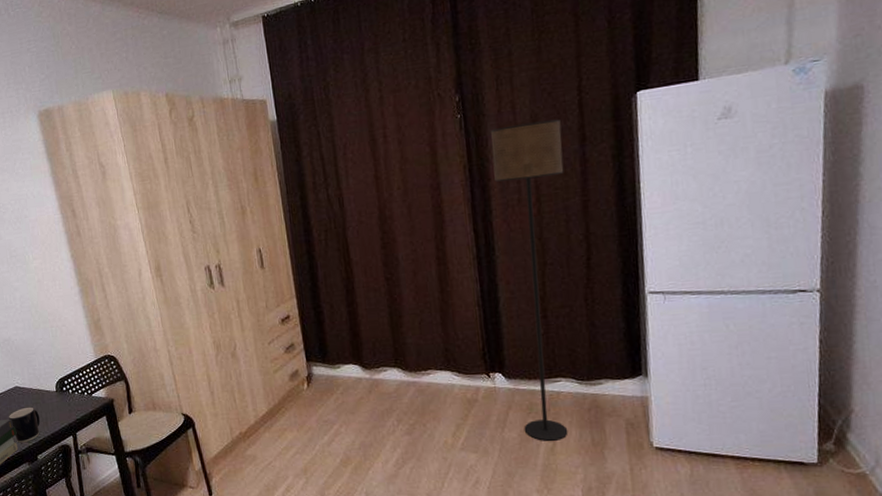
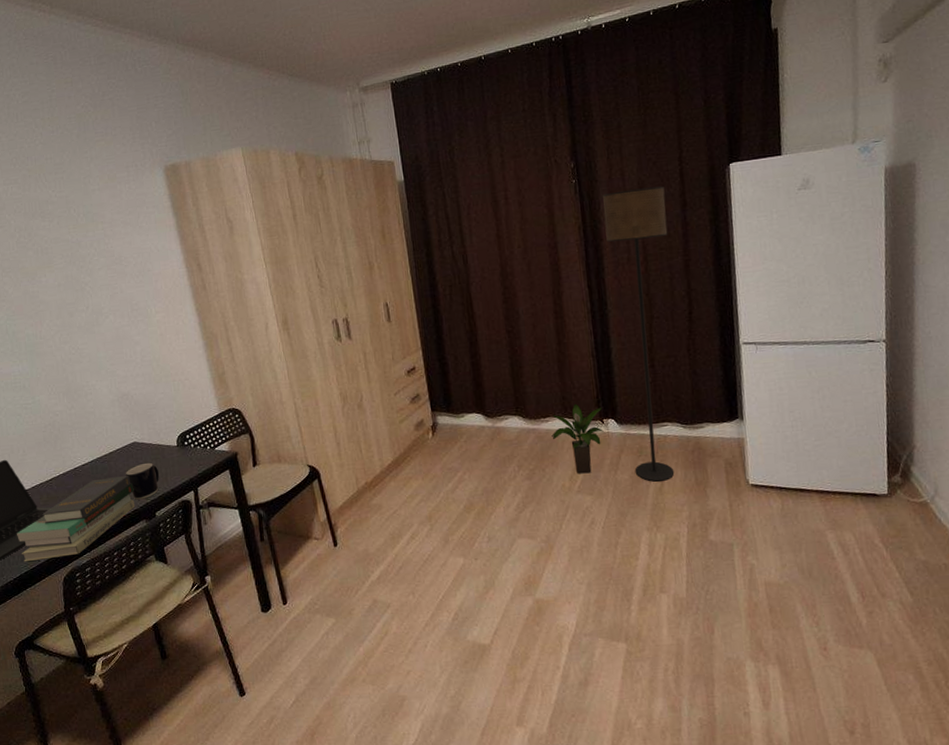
potted plant: none [433,356,492,431] -> present [552,403,605,474]

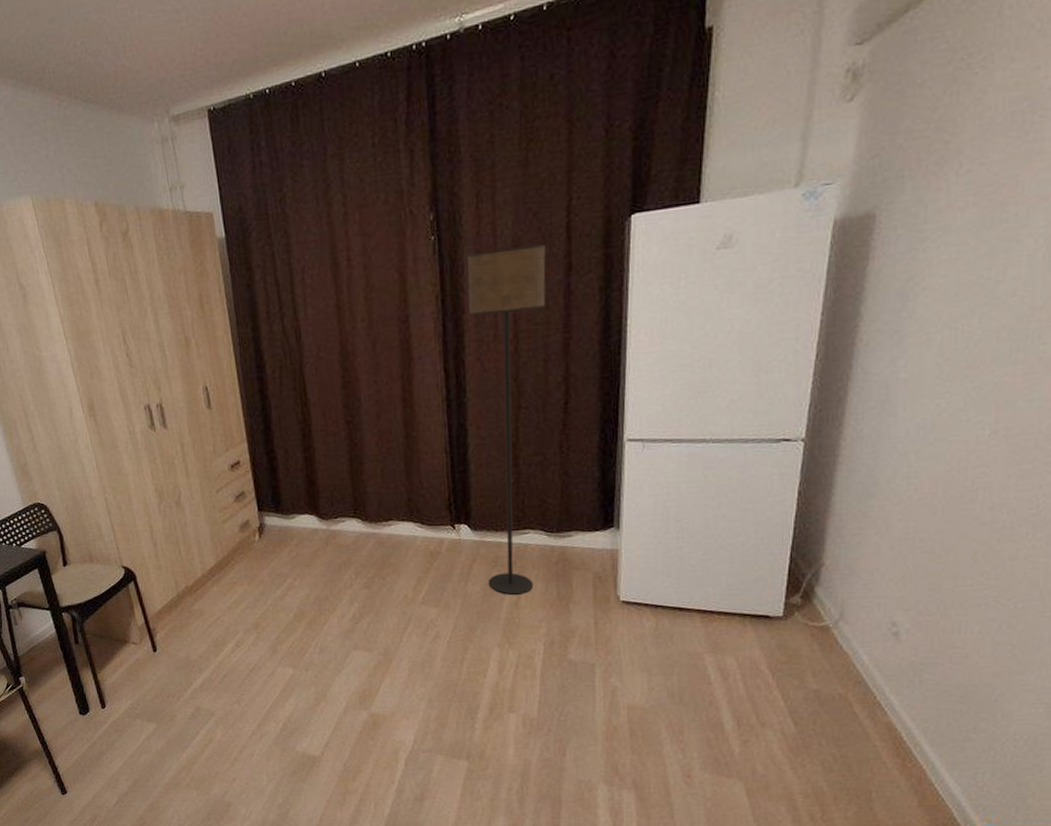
potted plant: present [552,403,605,474] -> none [394,506,456,584]

